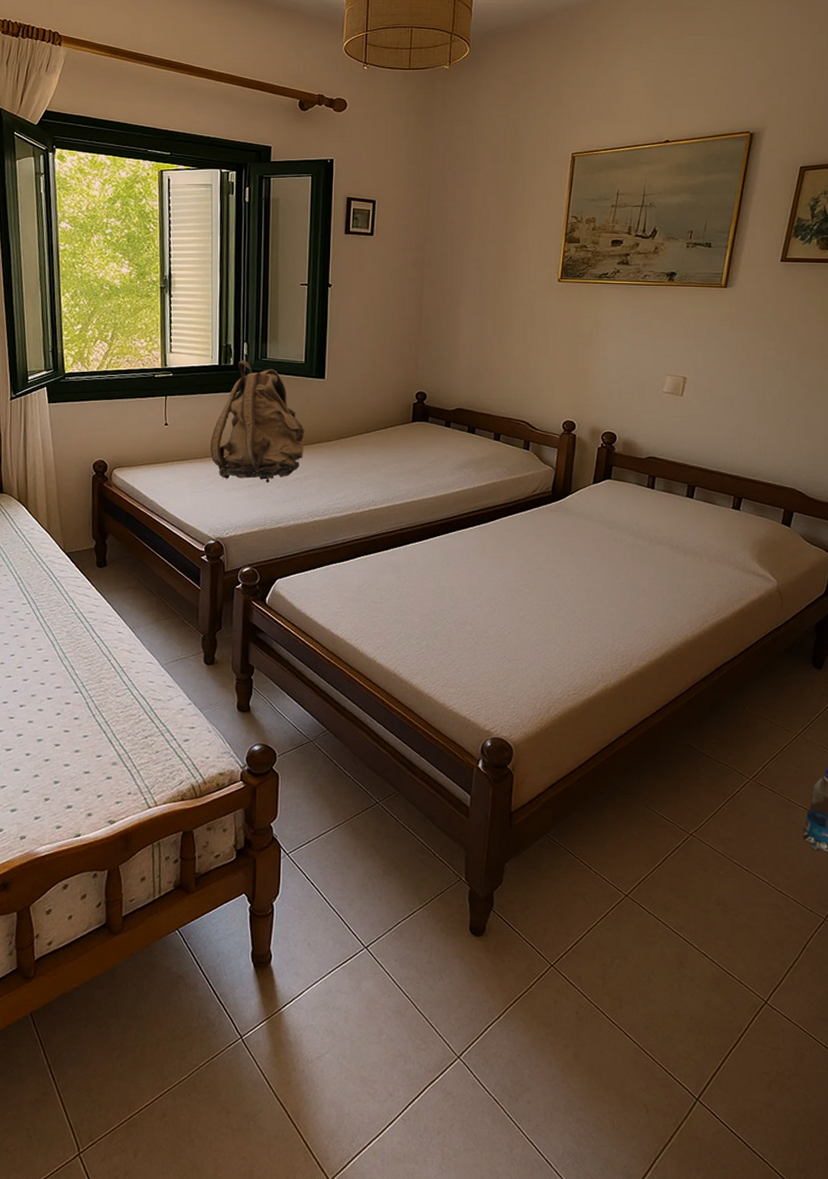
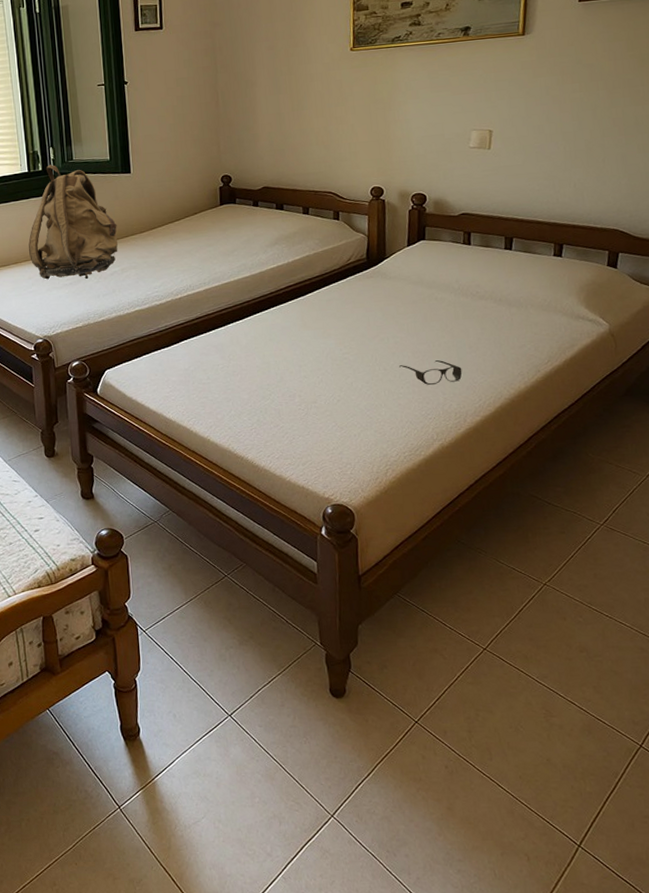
sunglasses: none [571,601,633,625] -> present [398,360,463,385]

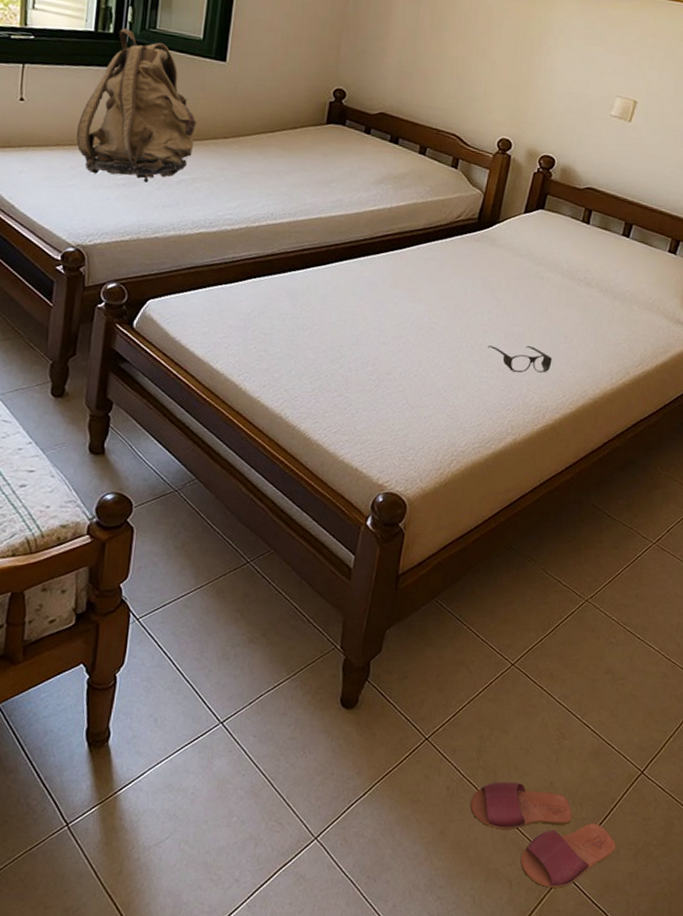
slippers: none [471,759,630,861] -> present [470,781,616,888]

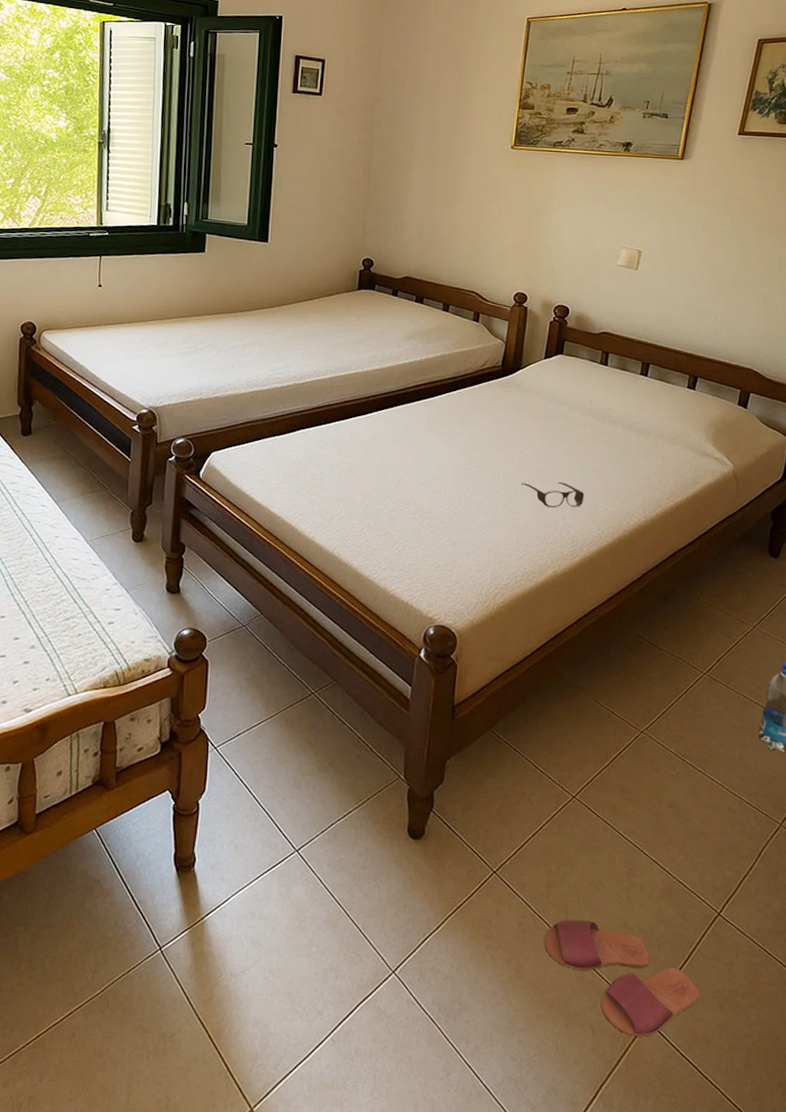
backpack: present [76,27,197,182] -> none [146,220,246,350]

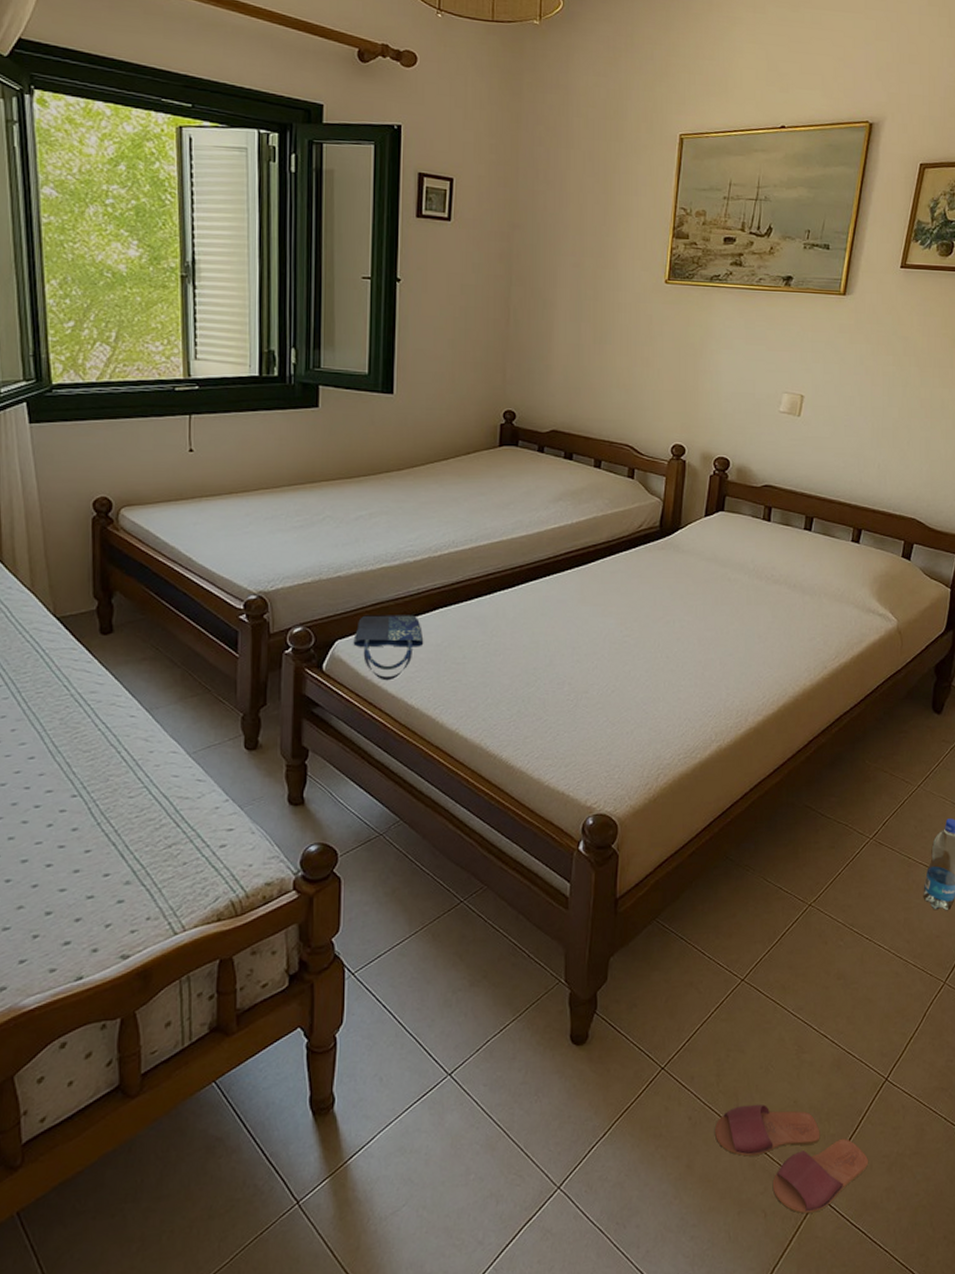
shopping bag: none [226,431,287,490] -> present [353,615,424,681]
sunglasses: present [520,482,584,507] -> none [682,650,749,677]

